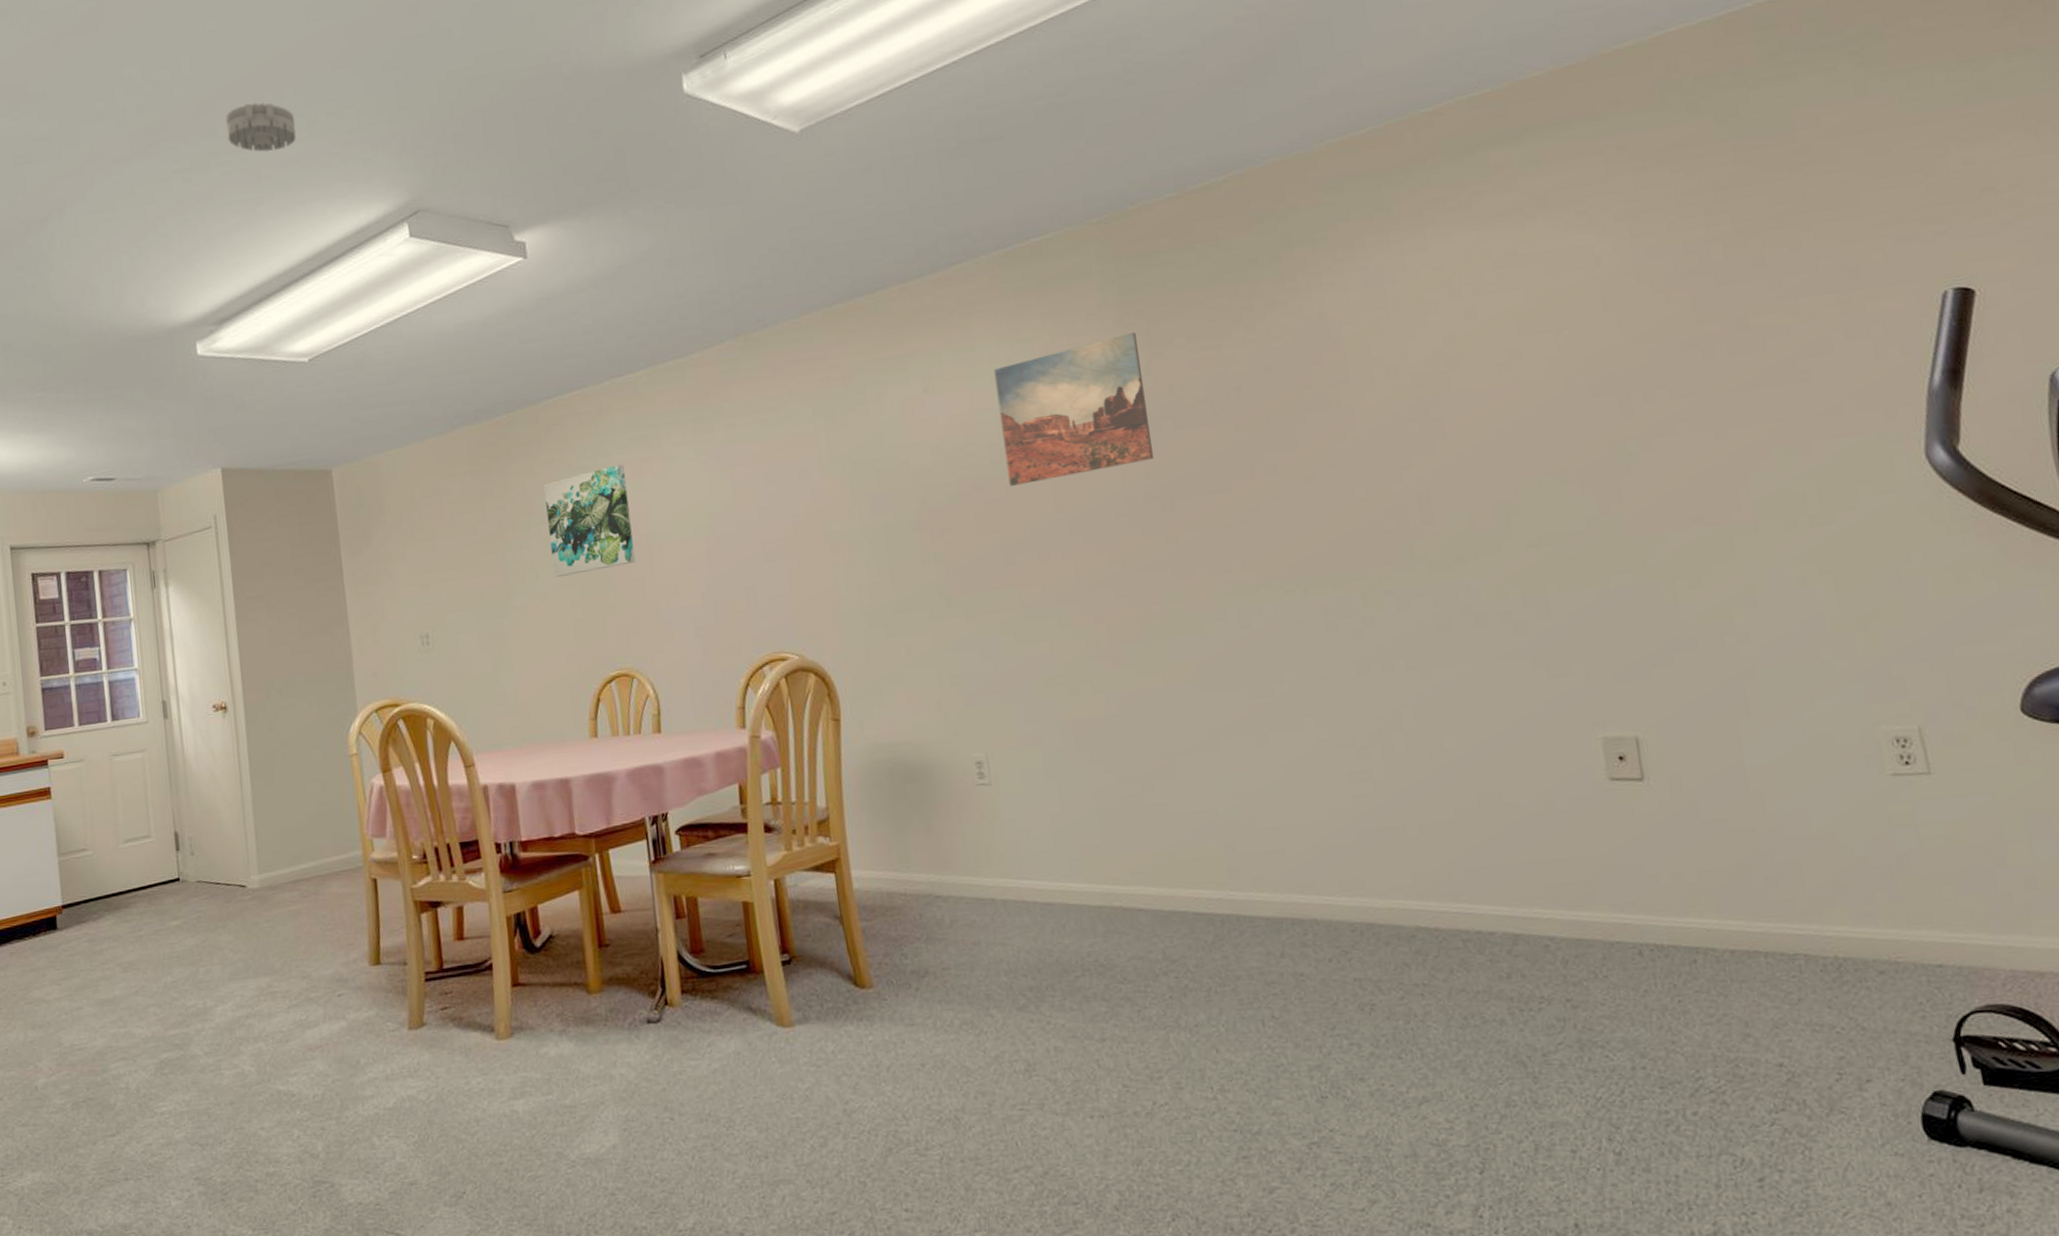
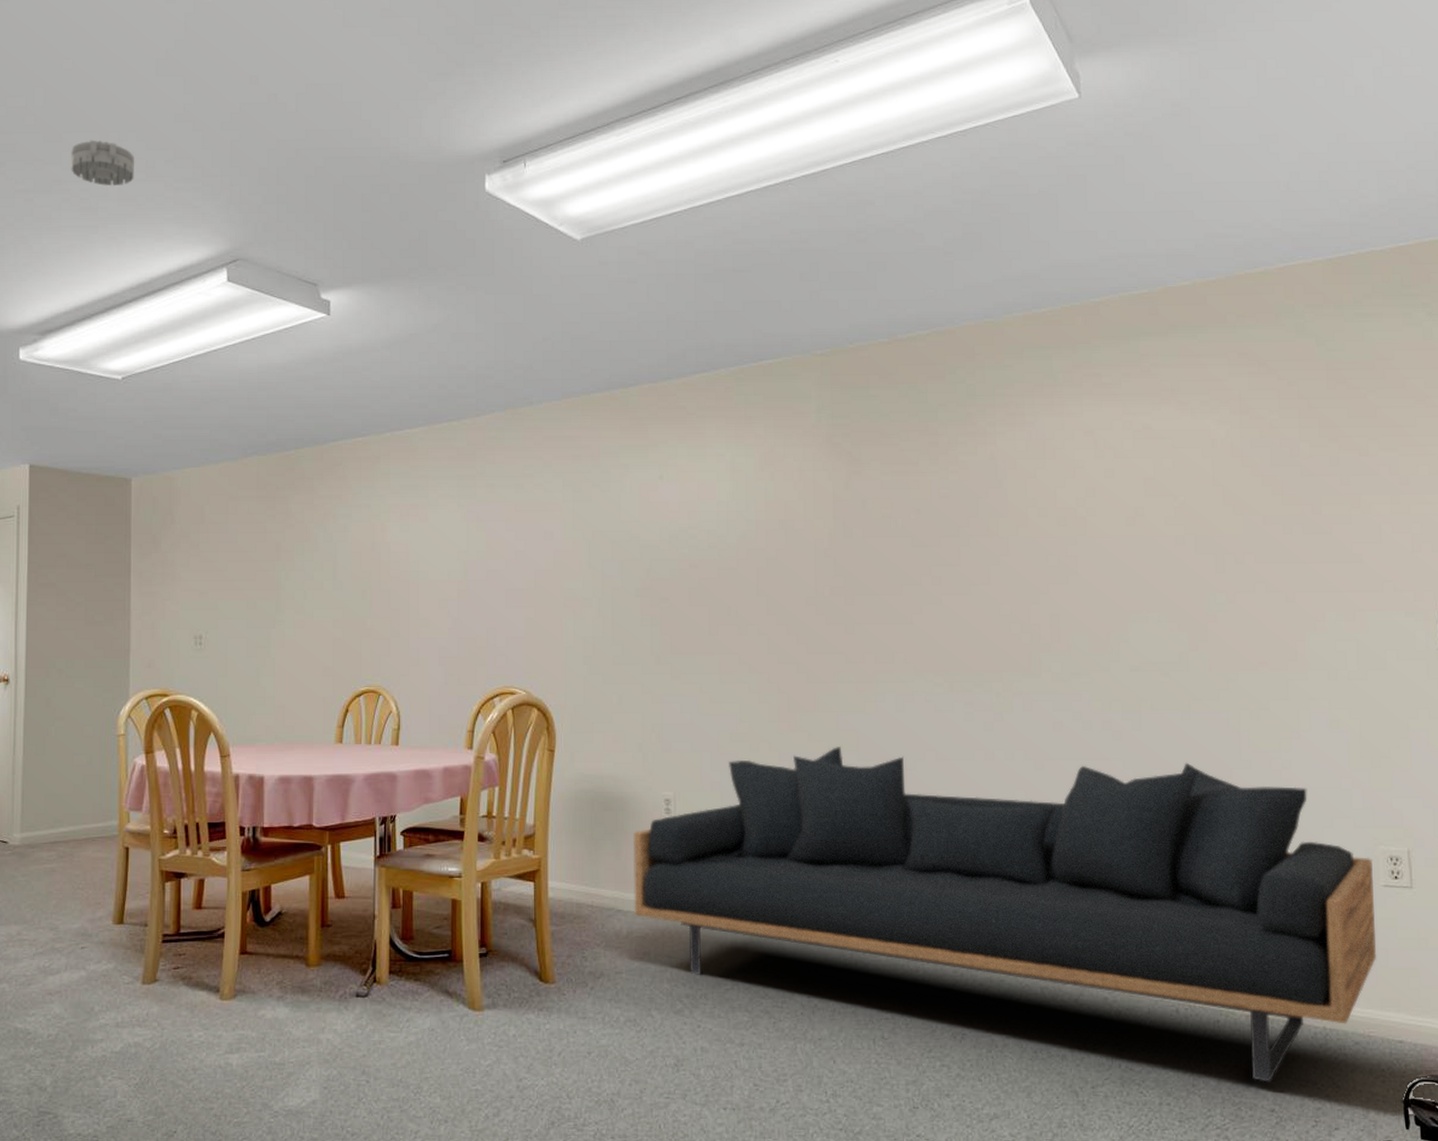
wall art: present [544,464,635,577] -> none [321,507,394,599]
sofa: none [943,650,1895,1031] -> present [633,747,1377,1082]
wall art: present [993,333,1153,486] -> none [720,452,843,568]

